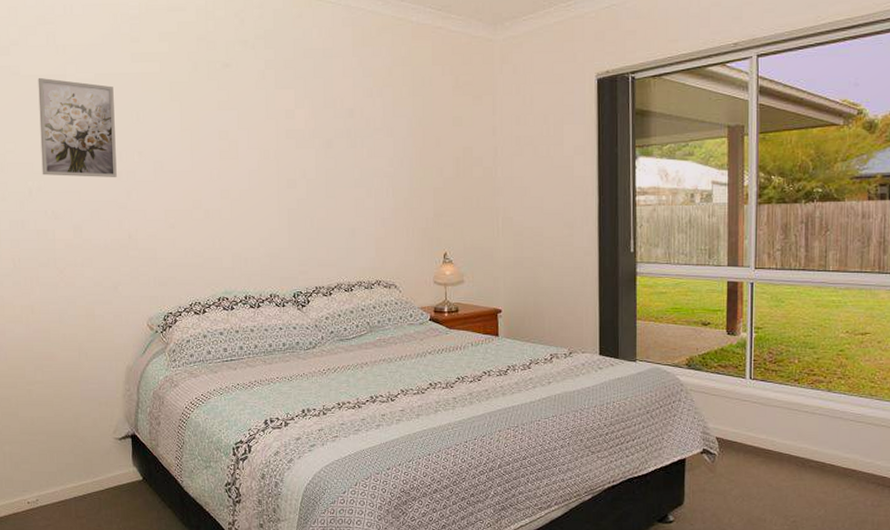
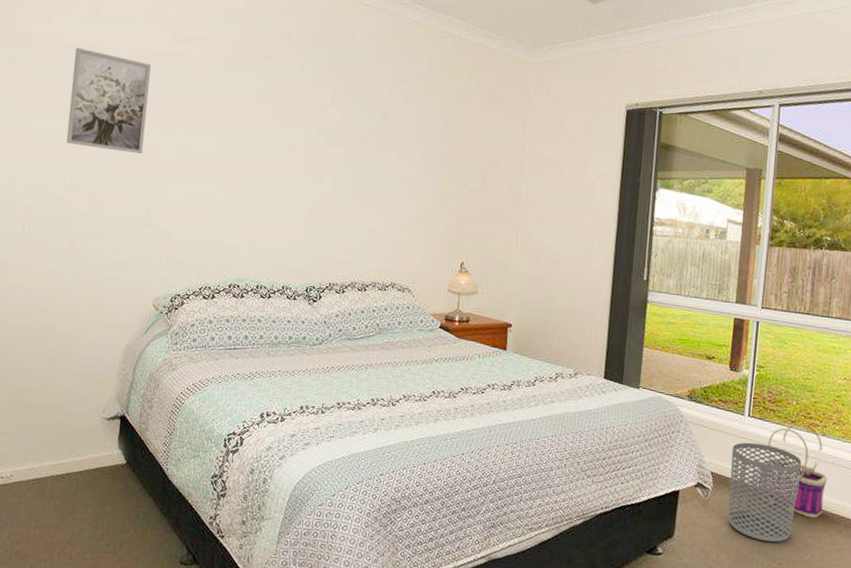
waste bin: none [735,405,808,502] -> present [728,442,802,543]
basket: none [766,380,837,474] -> present [758,423,828,519]

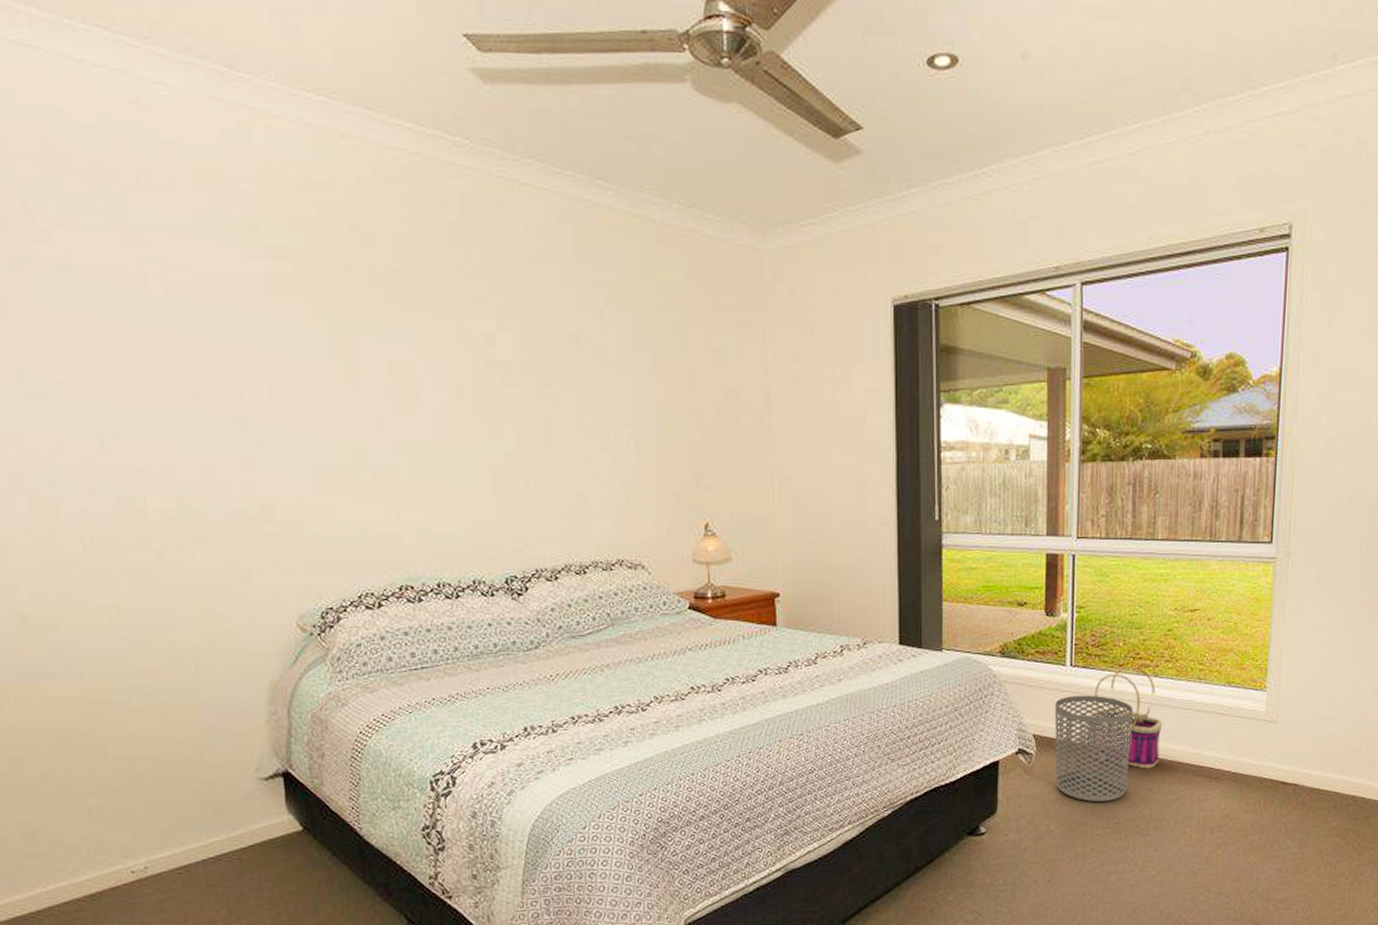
wall art: present [66,47,151,153] -> none [101,276,238,422]

